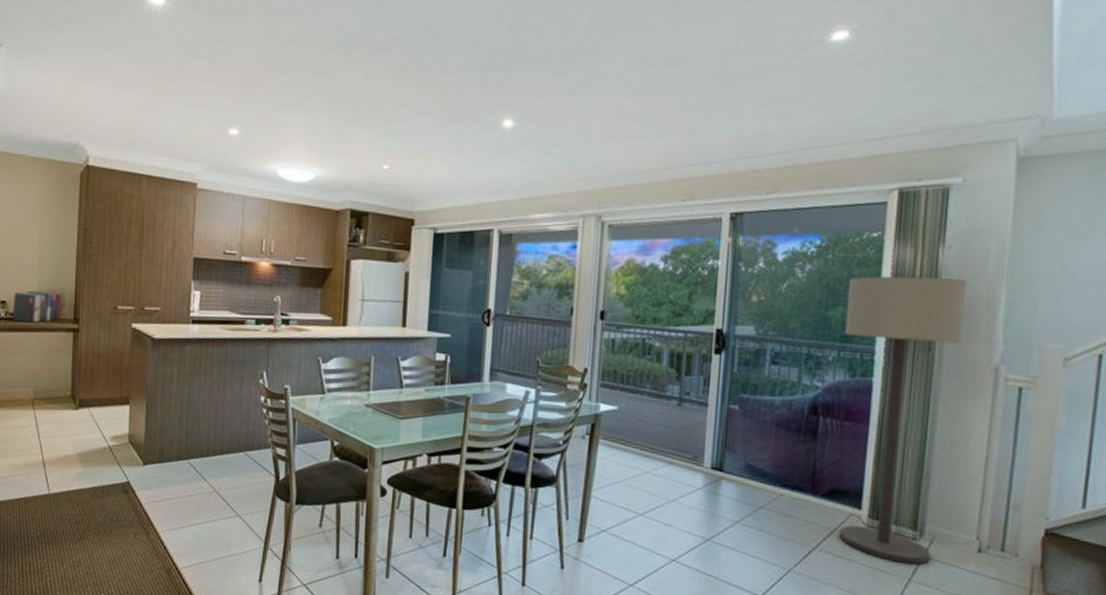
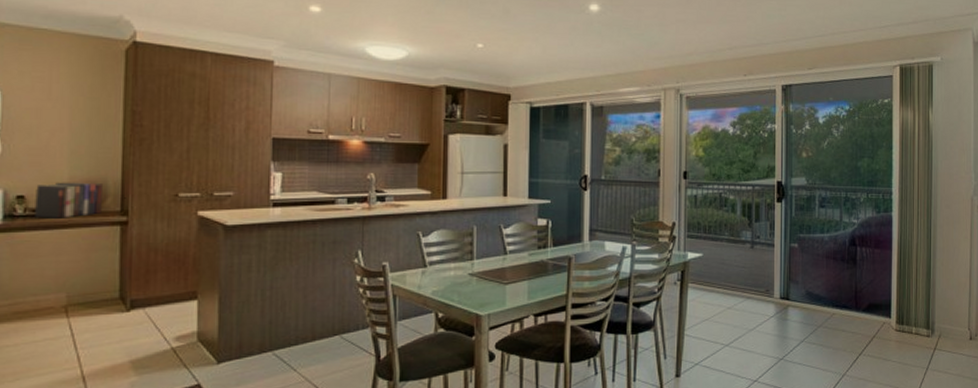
floor lamp: present [839,276,968,565] -> none [870,132,949,356]

